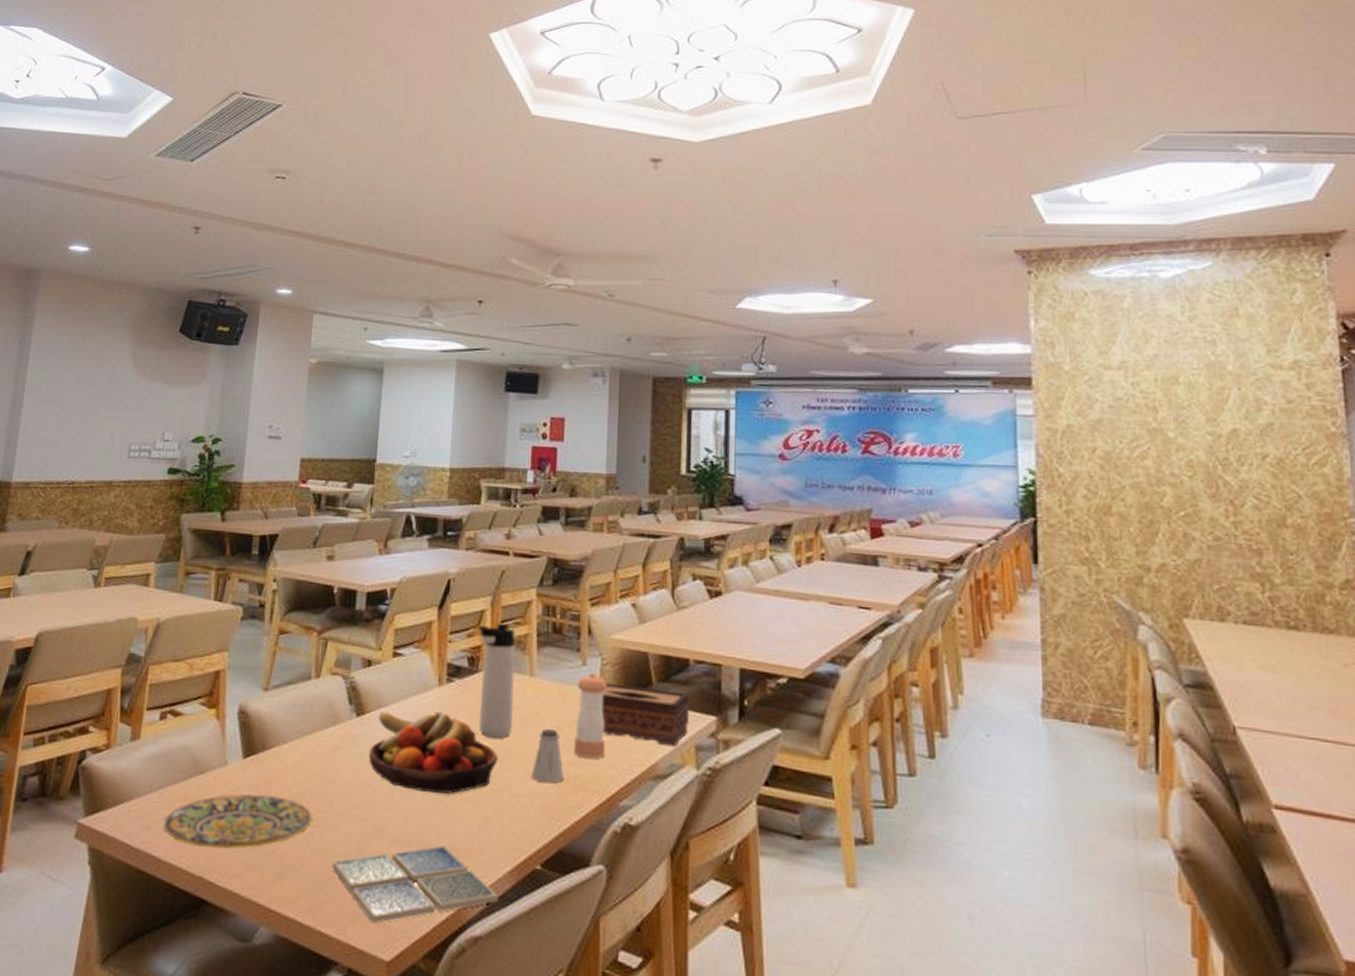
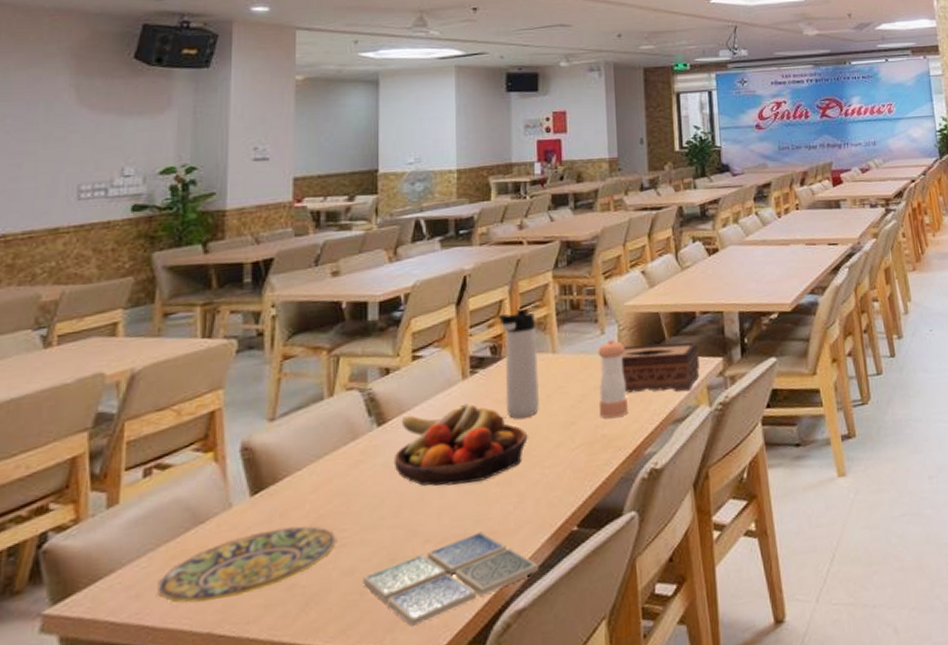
saltshaker: present [531,728,564,784] -> none [561,397,592,450]

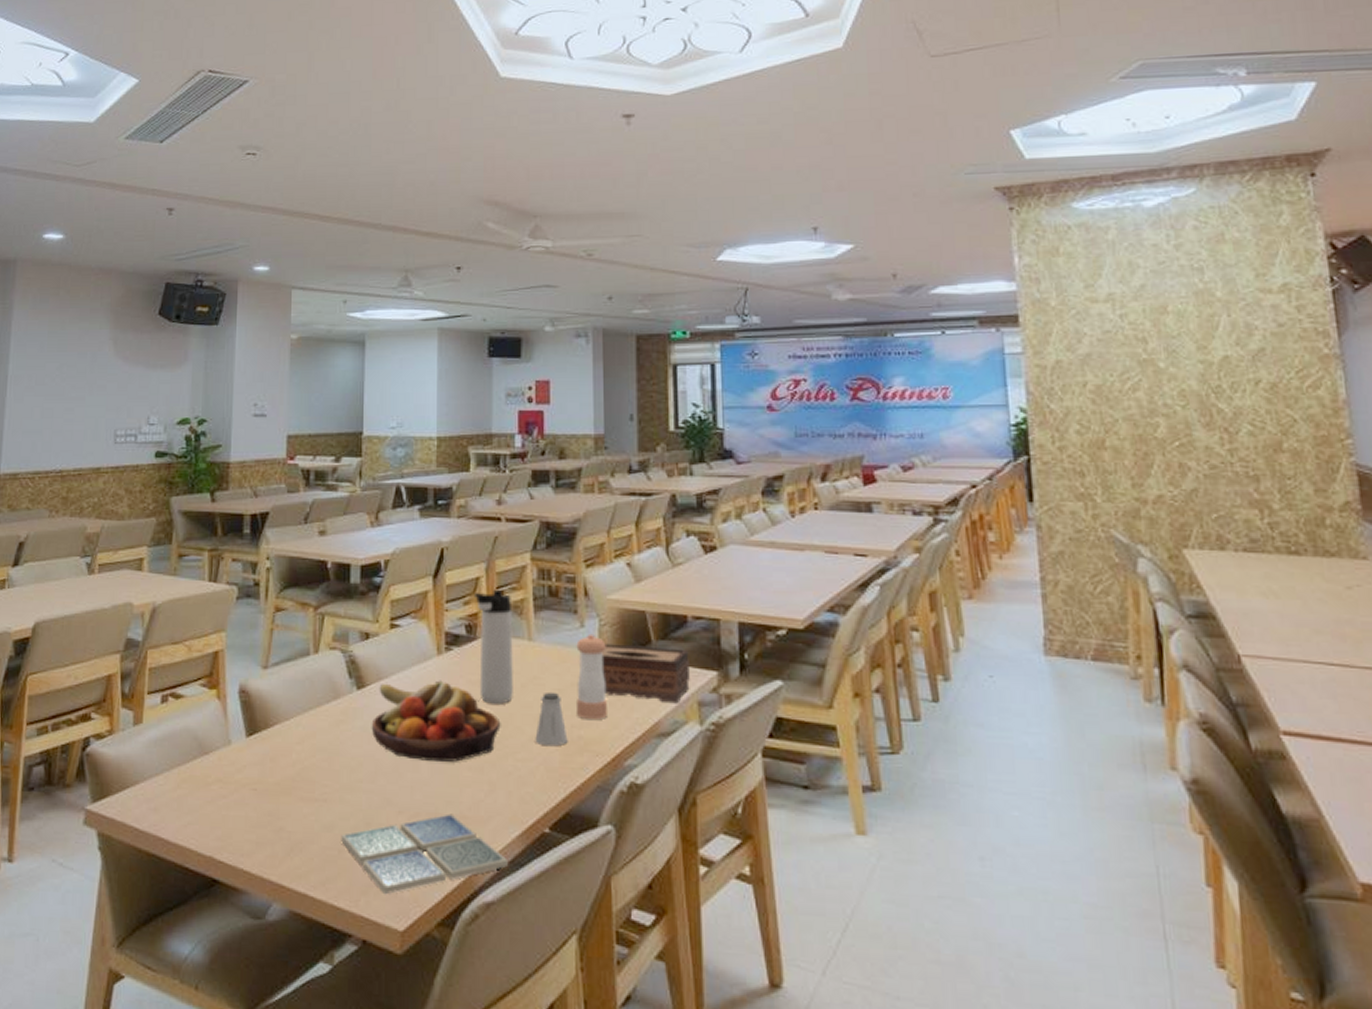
plate: present [157,525,338,603] -> none [171,771,320,828]
saltshaker: none [561,397,592,450] -> present [535,691,568,747]

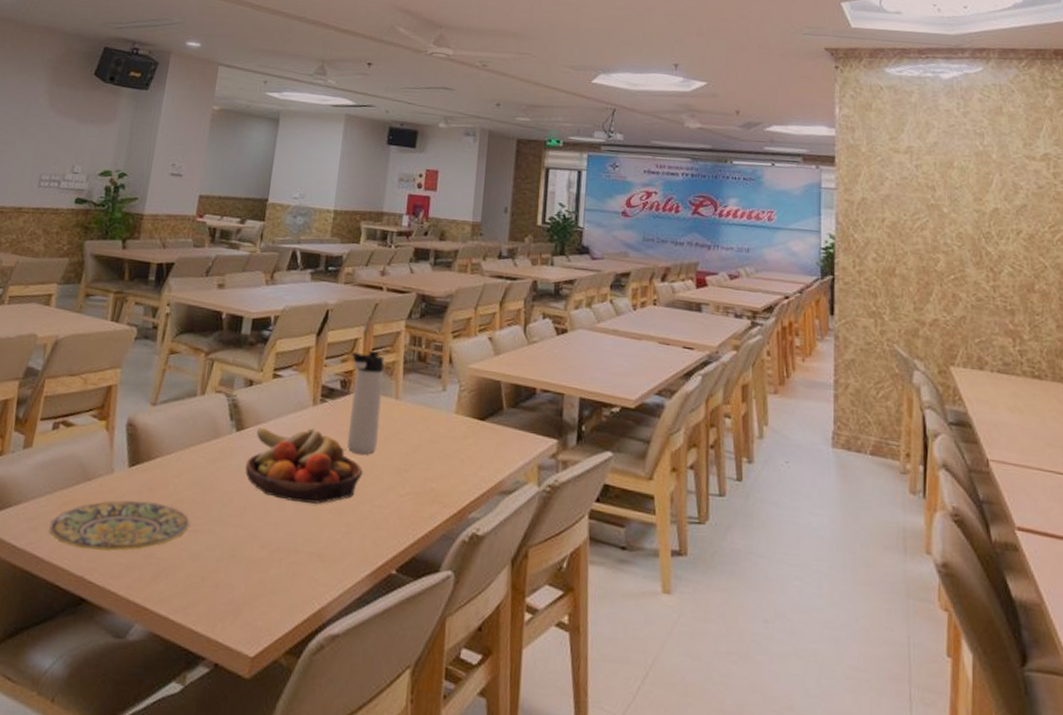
plate: none [171,771,320,828] -> present [49,500,191,552]
drink coaster: present [341,814,509,895] -> none [205,551,357,623]
saltshaker: present [535,691,568,747] -> none [392,446,421,497]
pepper shaker: present [576,633,607,719] -> none [431,397,463,475]
tissue box: present [601,643,690,704] -> none [457,407,535,466]

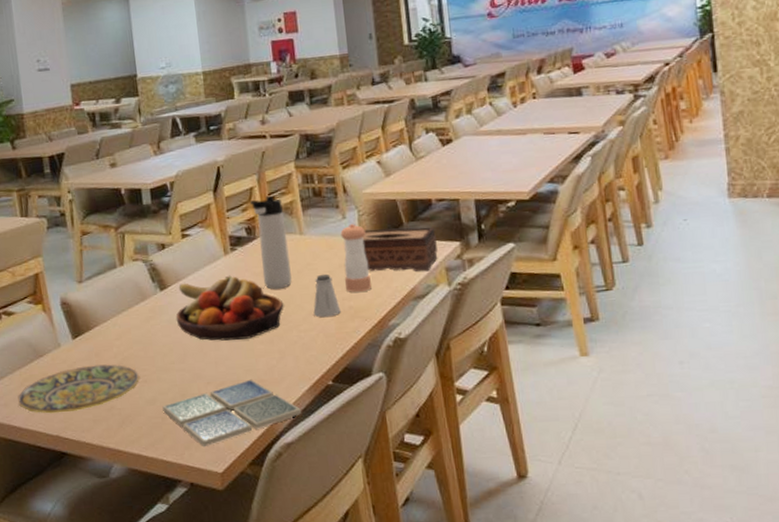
drink coaster: none [205,551,357,623] -> present [162,379,302,447]
saltshaker: none [392,446,421,497] -> present [313,273,341,318]
pepper shaker: none [431,397,463,475] -> present [340,223,371,292]
tissue box: none [457,407,535,466] -> present [362,227,438,272]

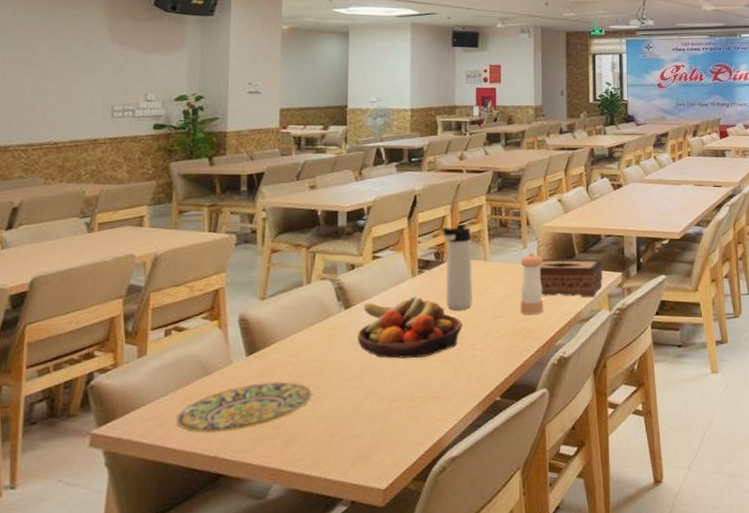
drink coaster: present [162,379,302,447] -> none [332,396,469,464]
saltshaker: present [313,273,341,318] -> none [489,297,514,338]

